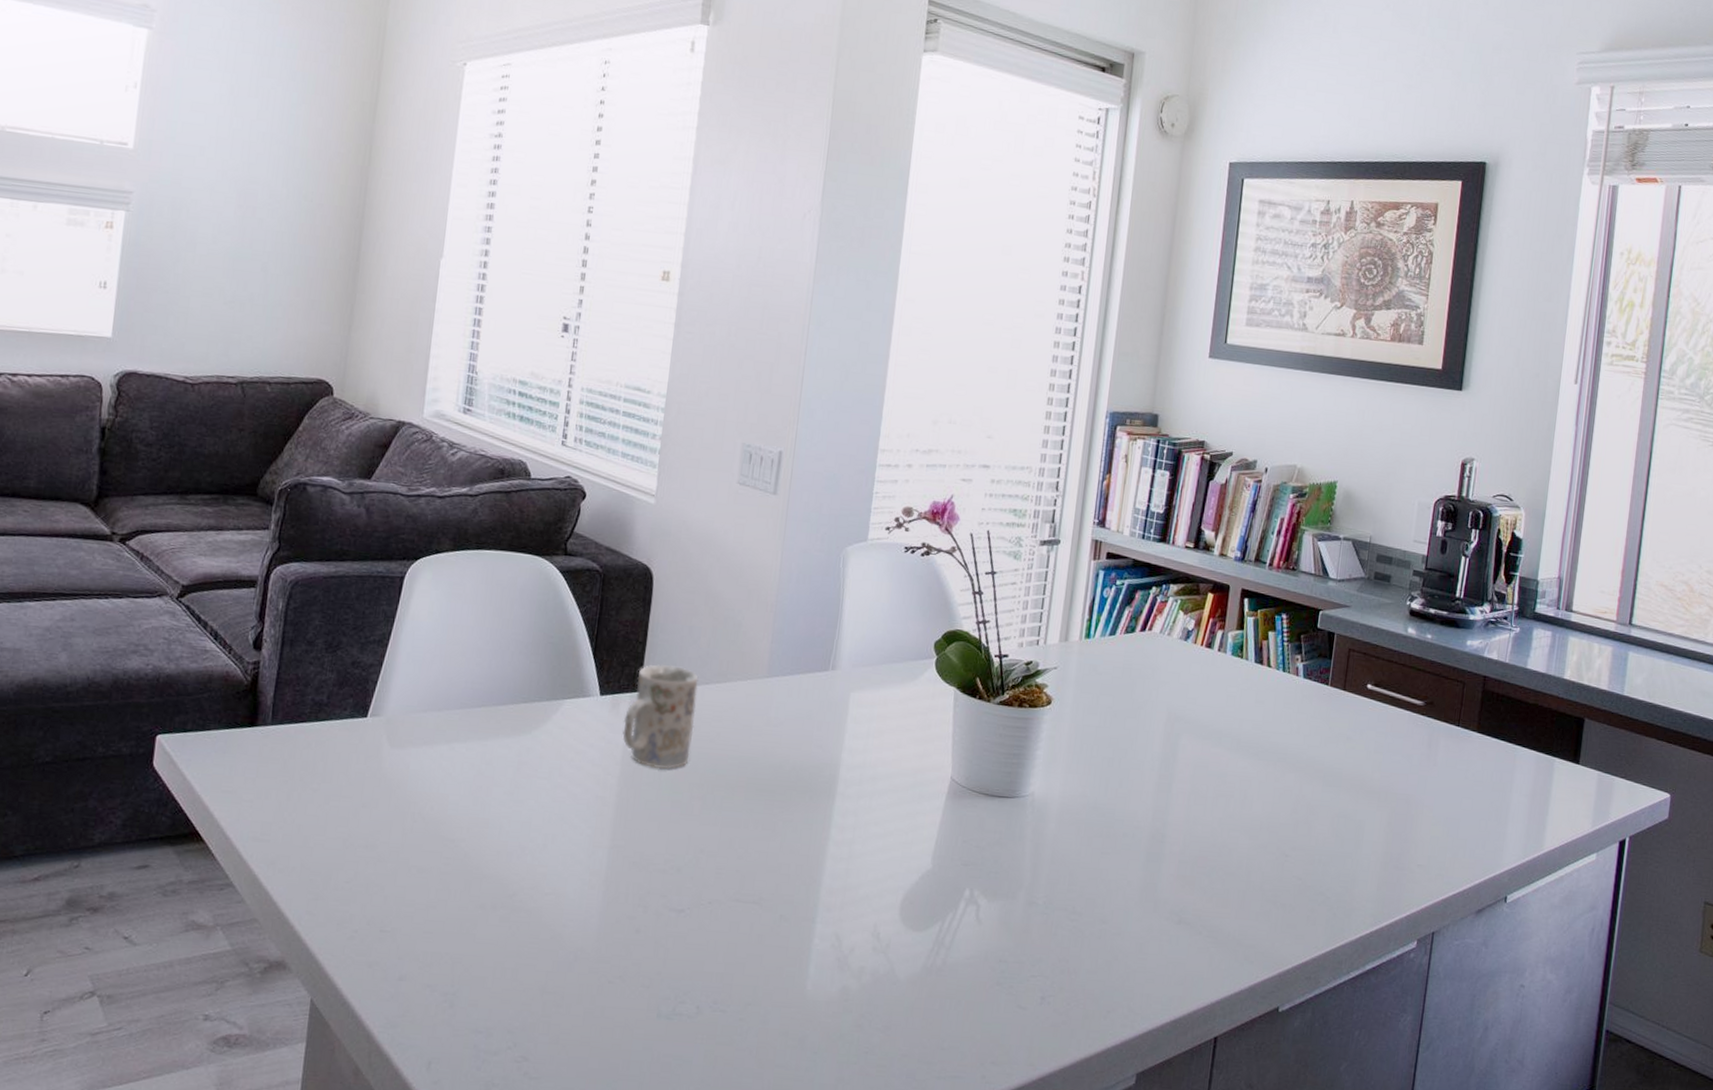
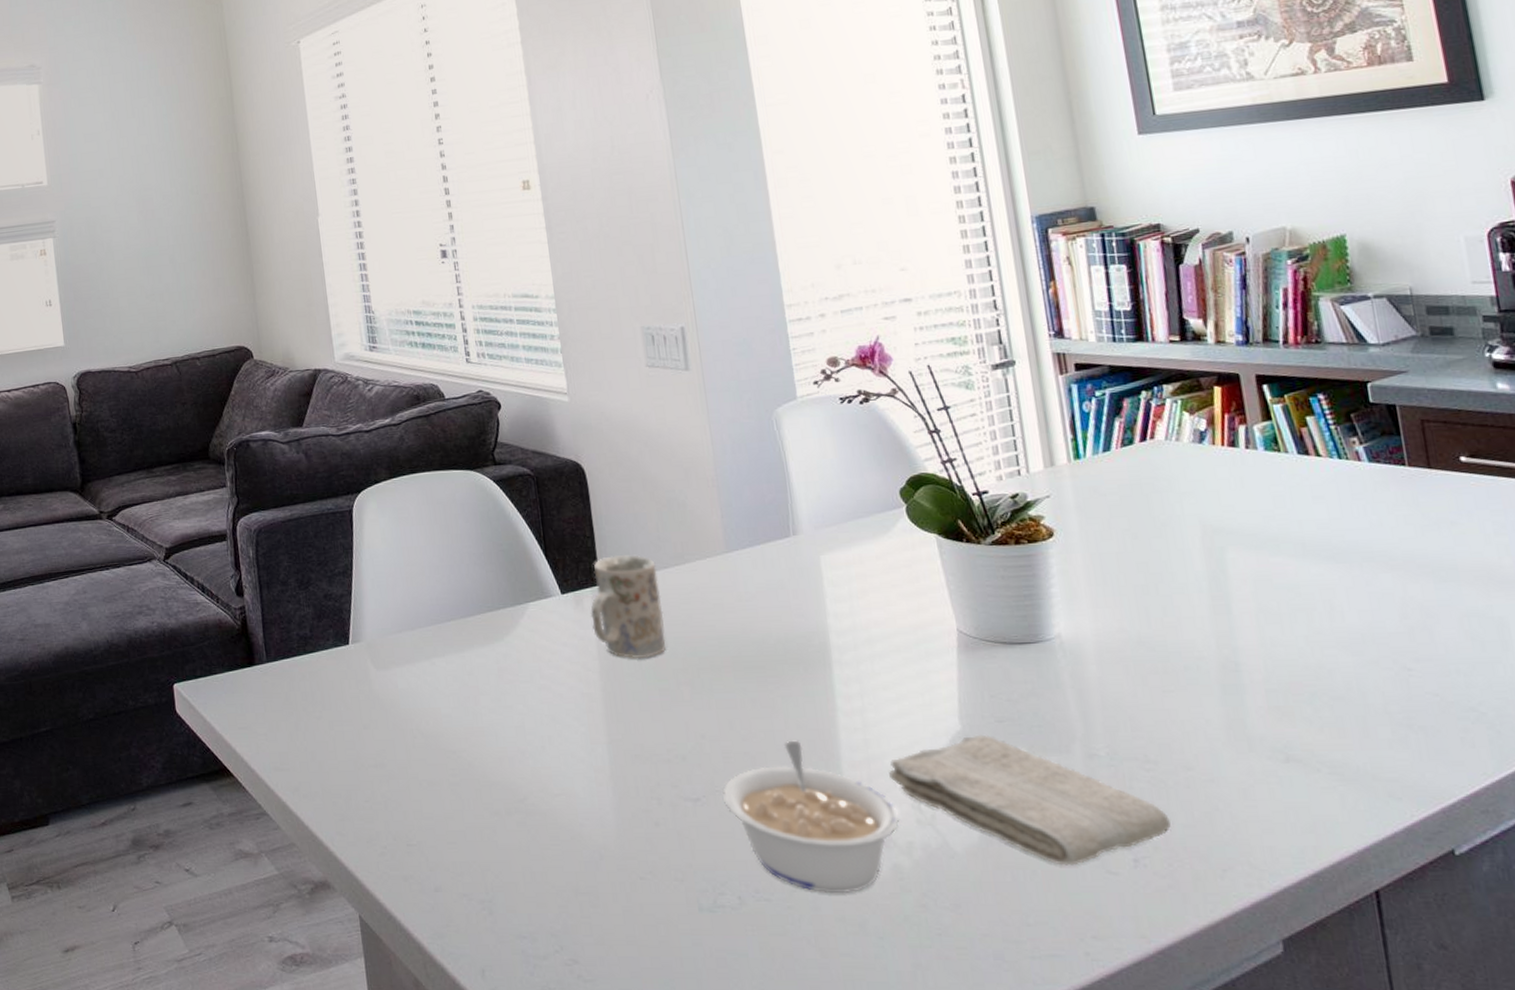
legume: none [706,863,859,1010] -> present [722,740,900,894]
washcloth: none [859,875,1078,999] -> present [889,734,1171,866]

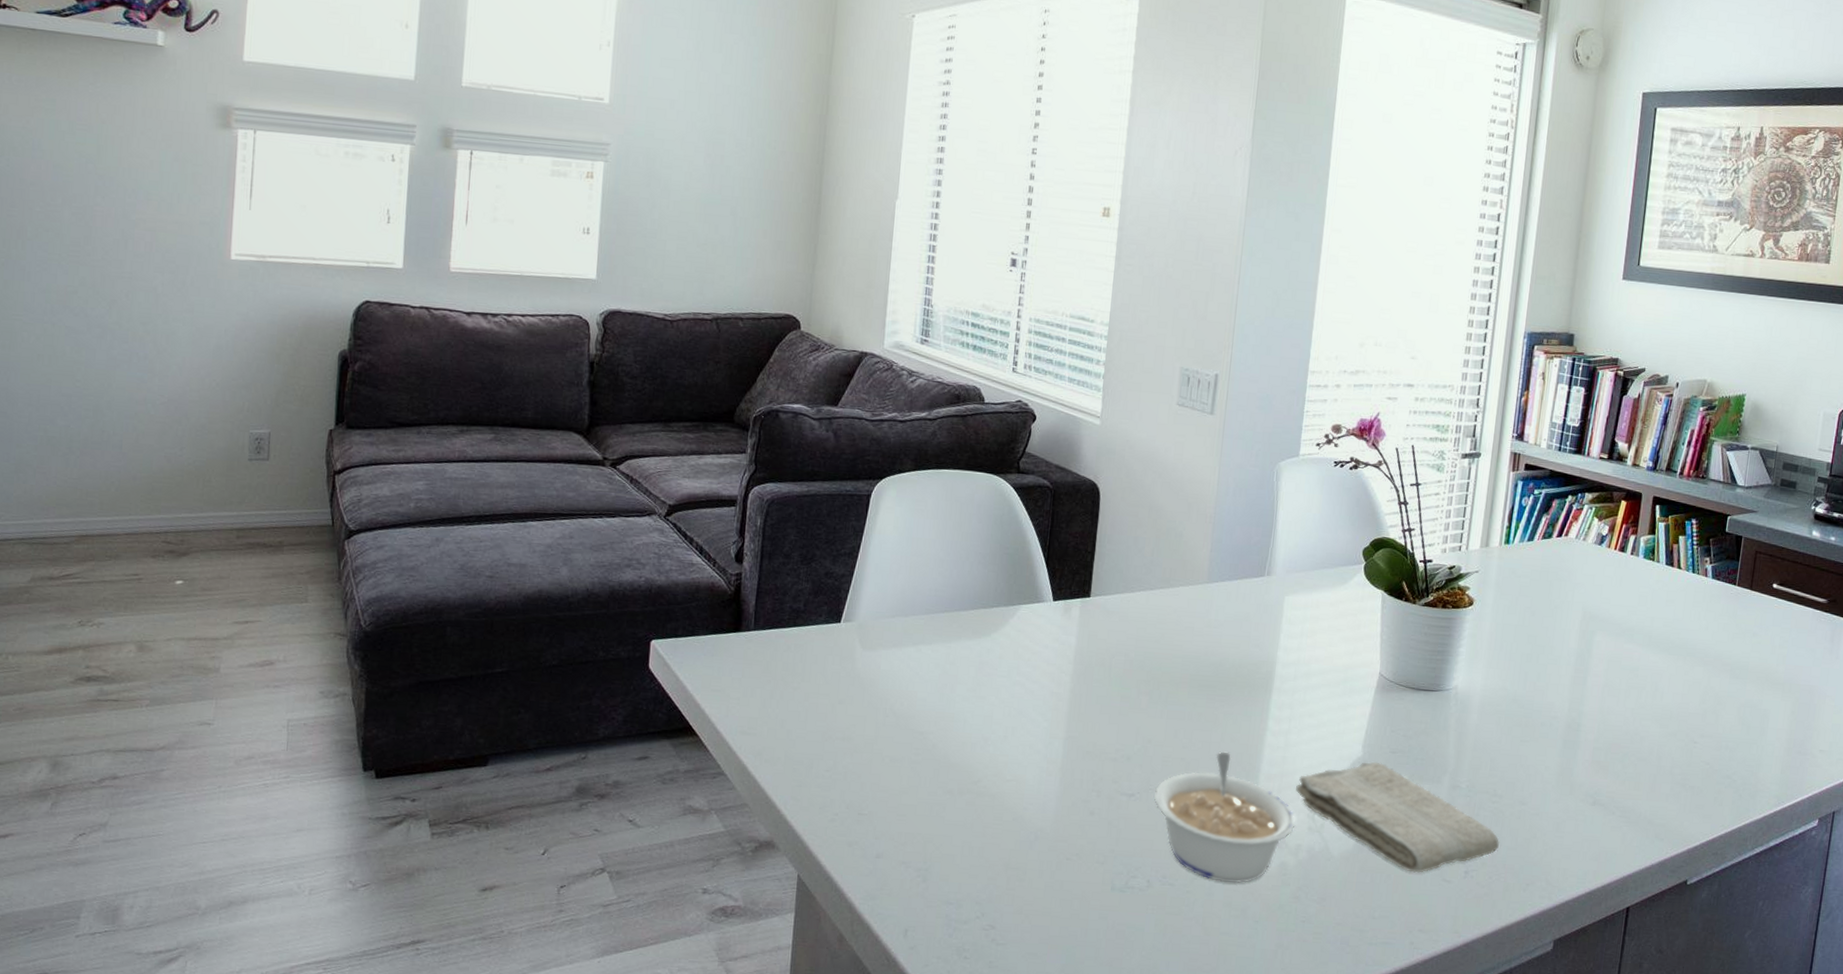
mug: present [590,554,666,659] -> none [1075,571,1144,667]

